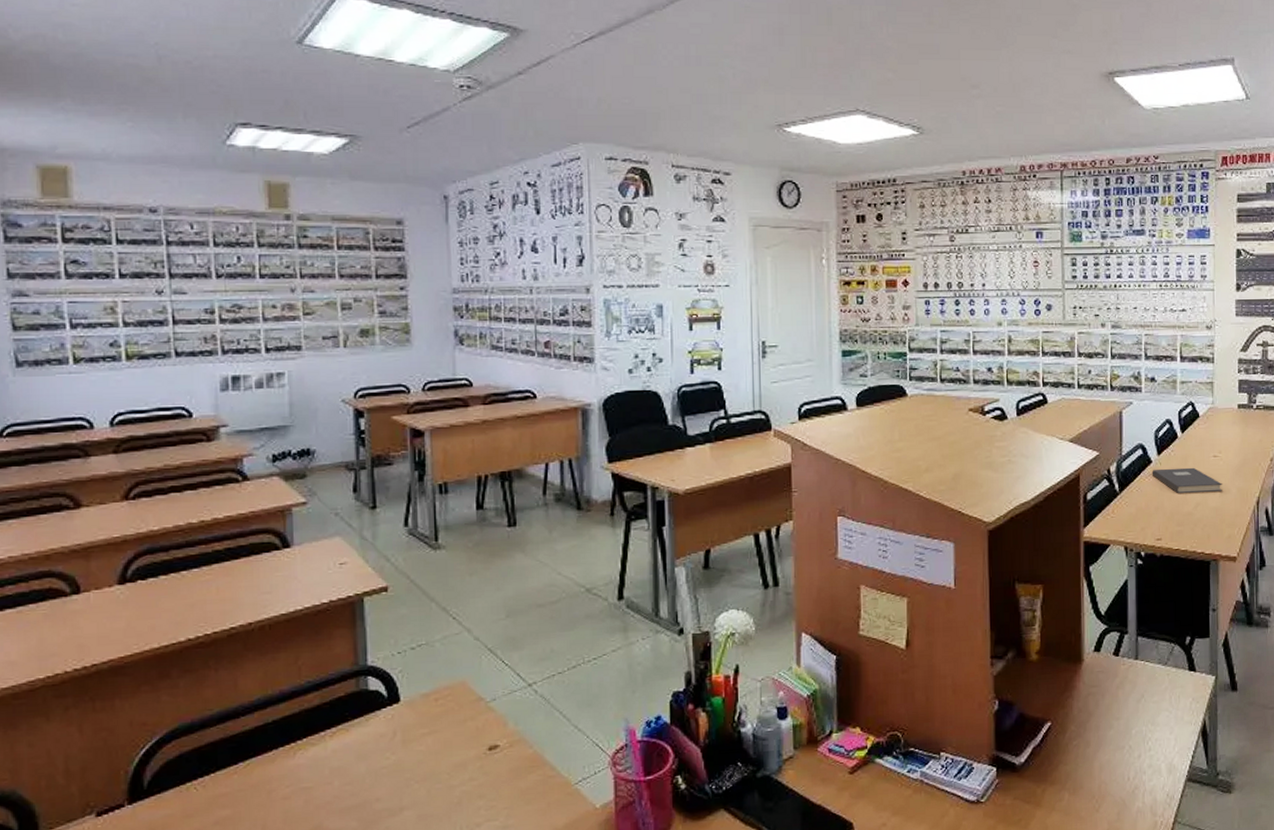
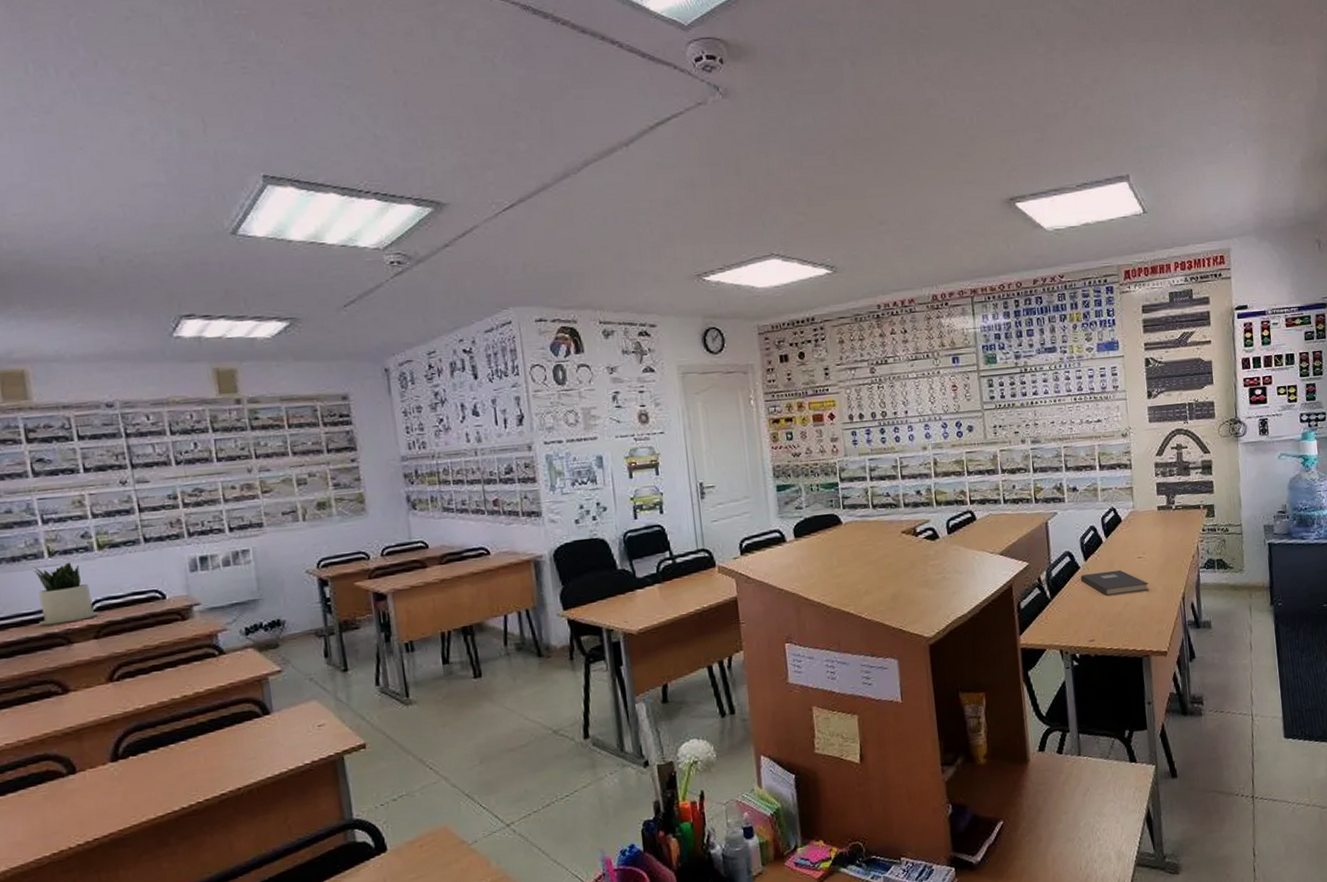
planter: none [56,371,120,435] -> present [33,562,99,626]

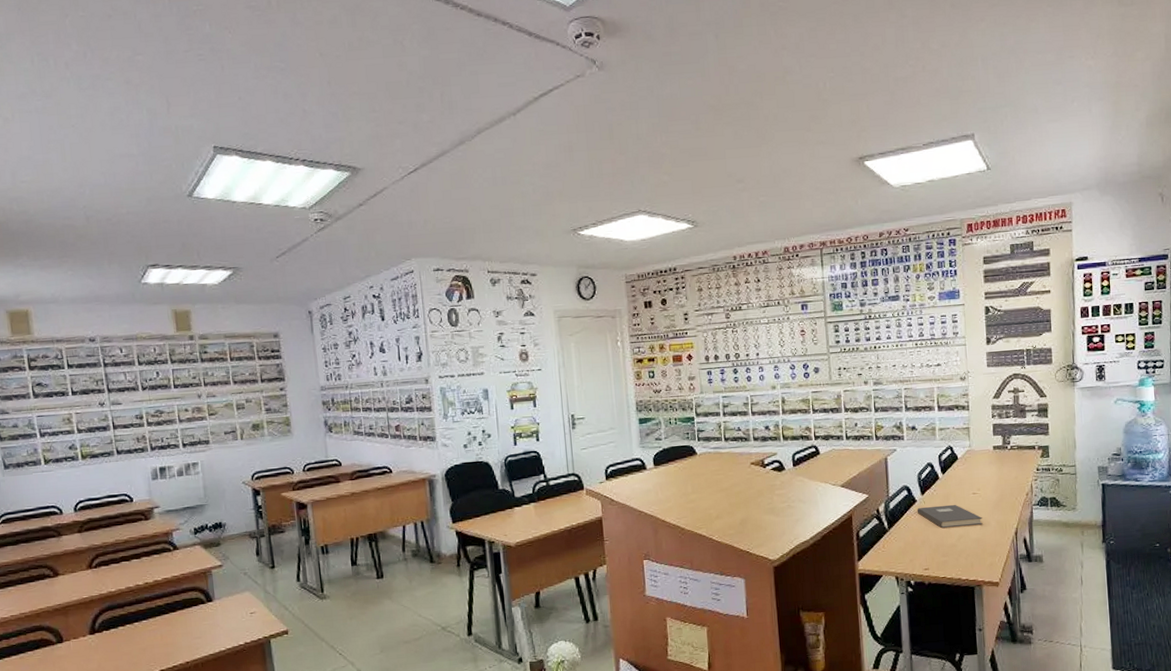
planter: present [33,562,99,626] -> none [33,469,82,521]

